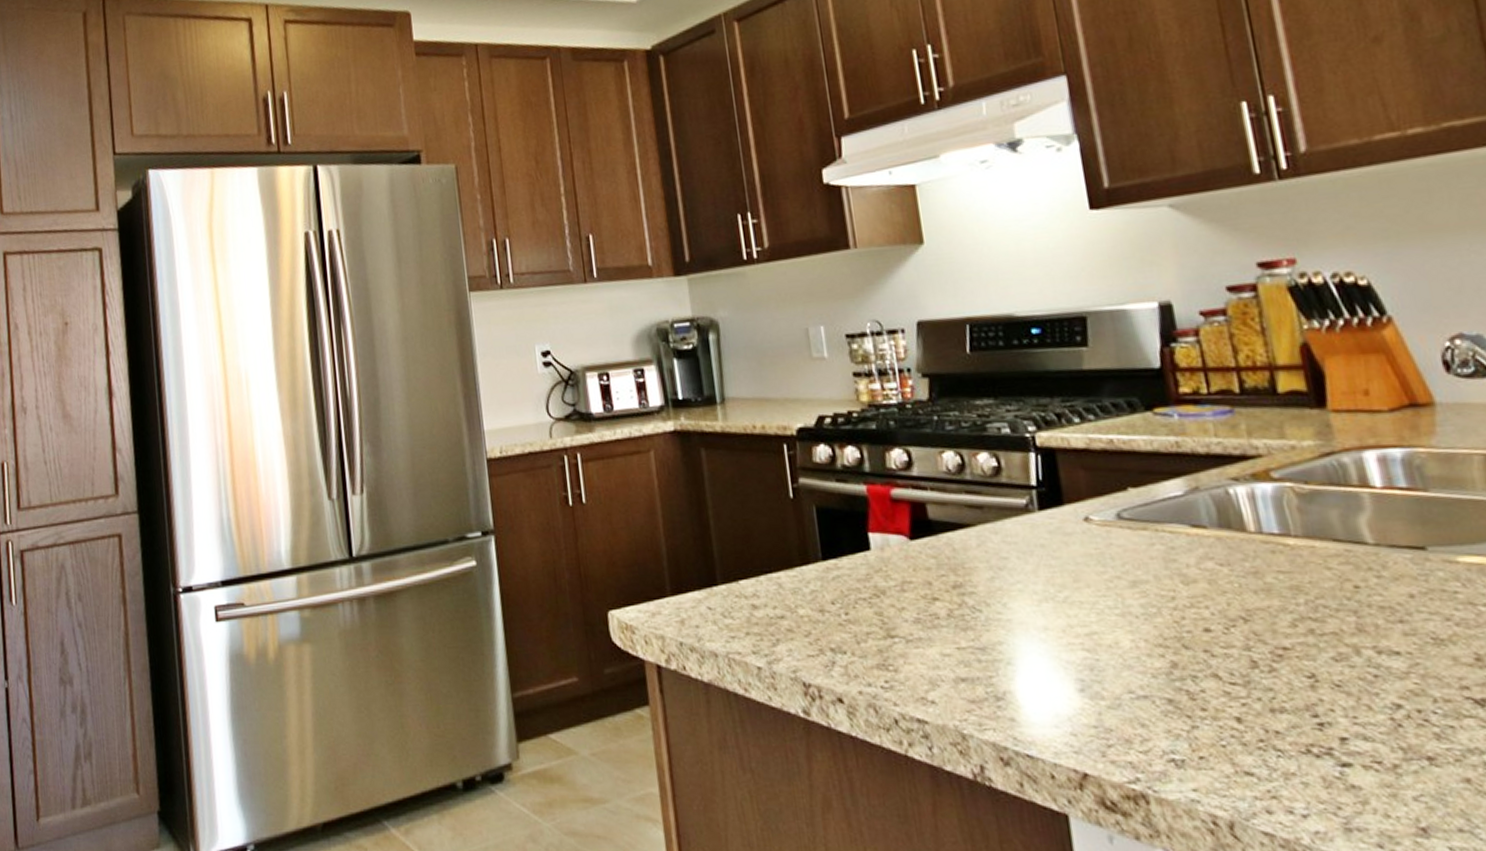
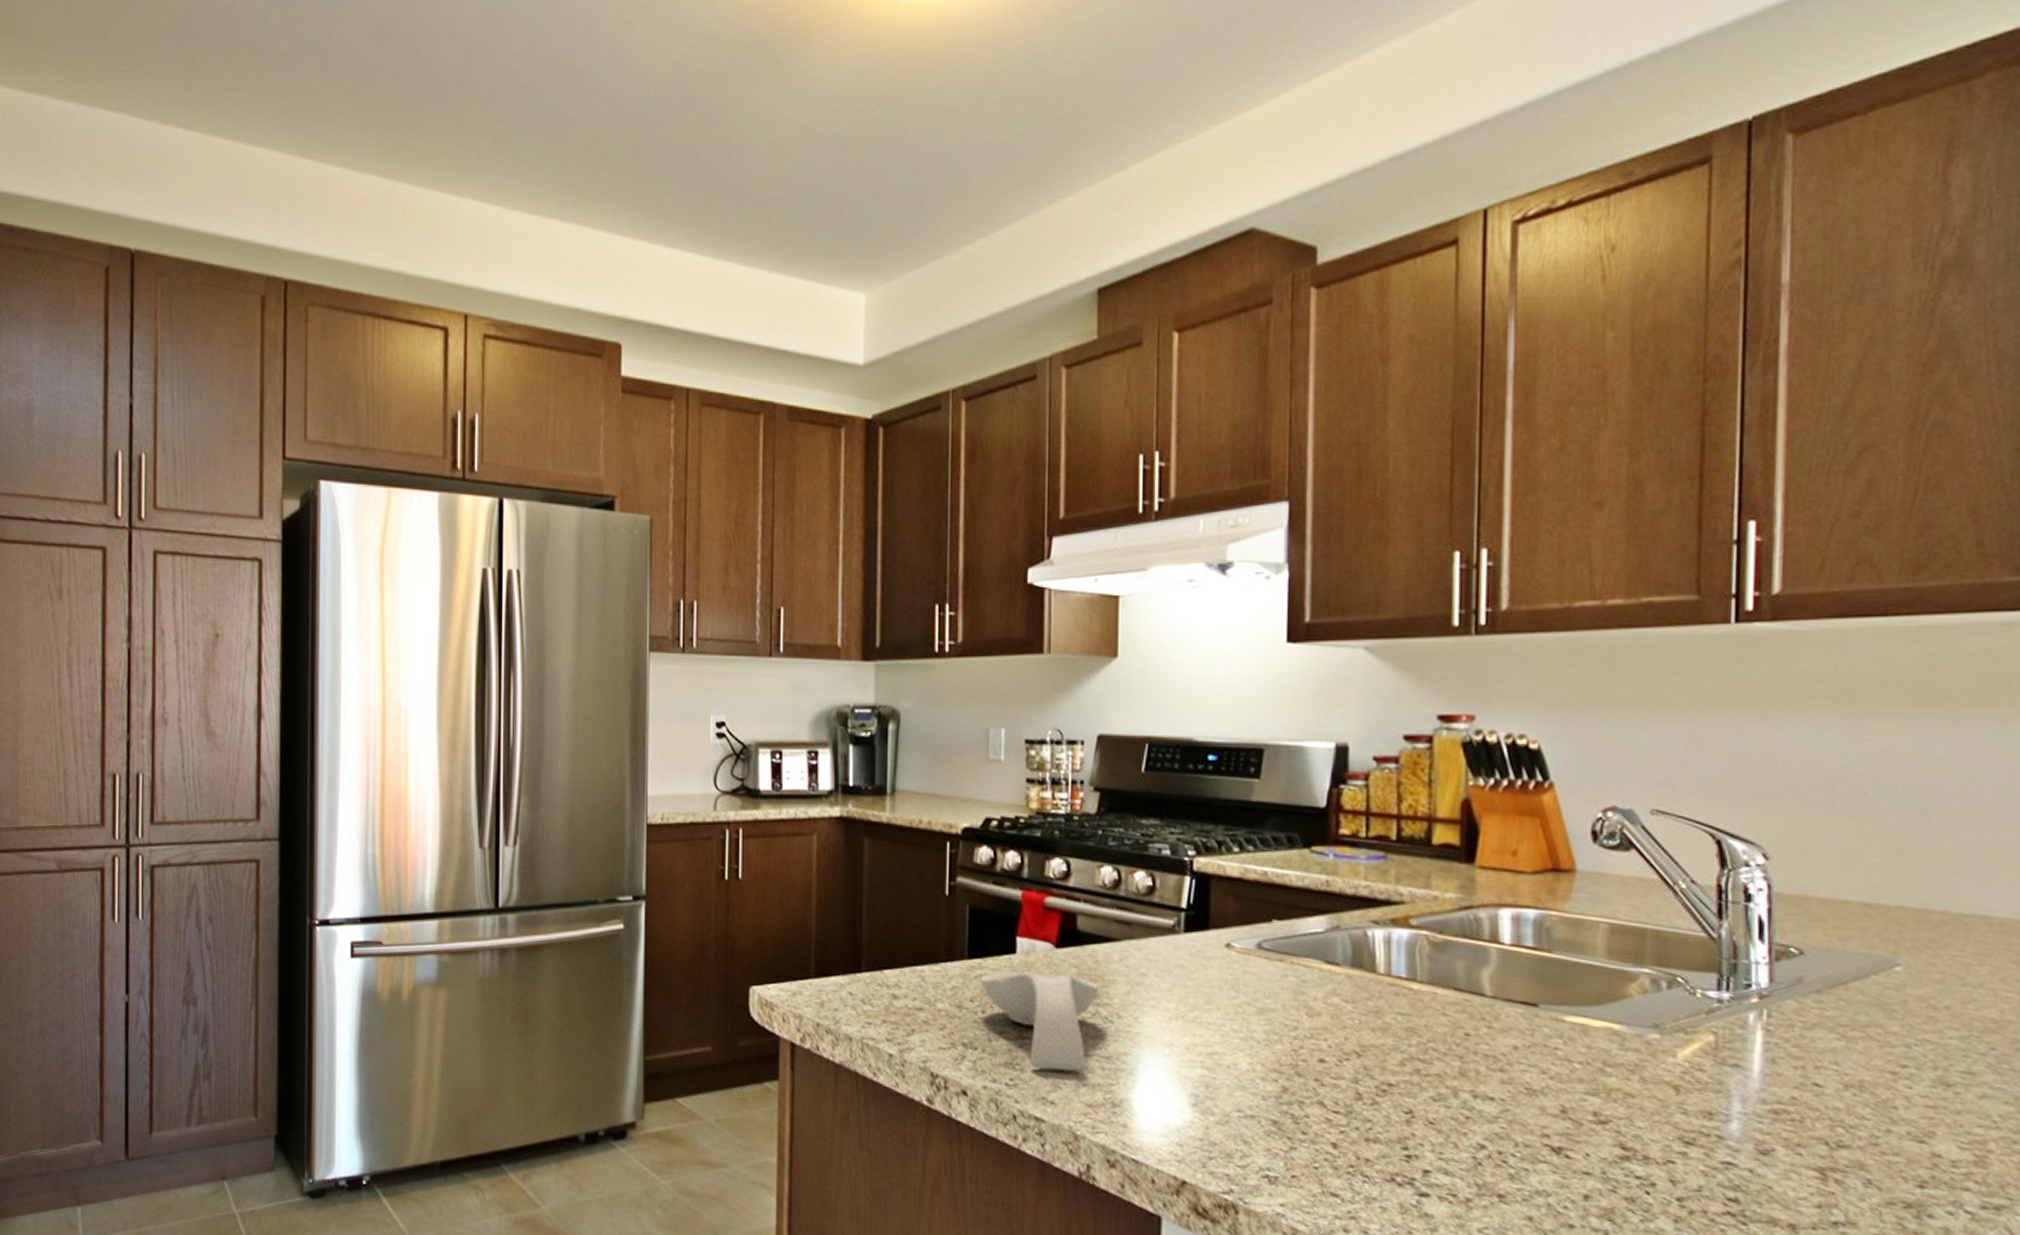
spoon rest: none [838,566,962,669] -> present [980,972,1099,1072]

